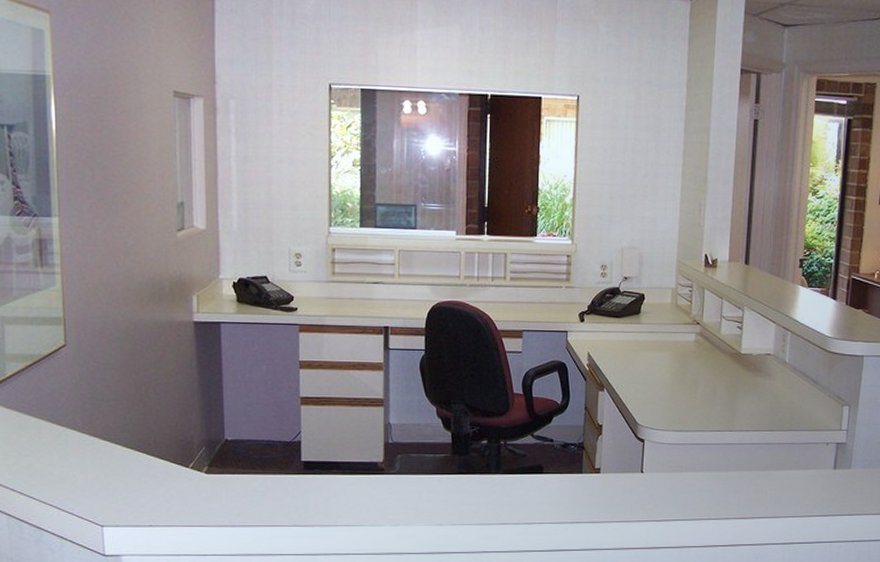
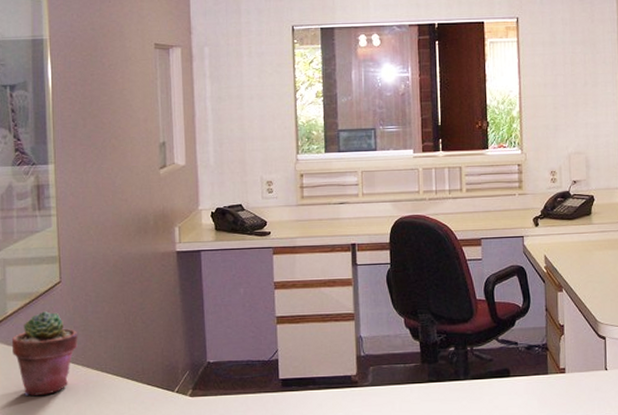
potted succulent: none [11,375,85,462] -> present [11,311,79,396]

